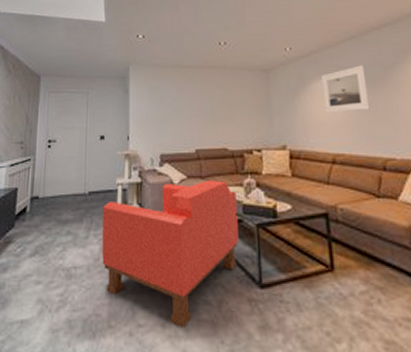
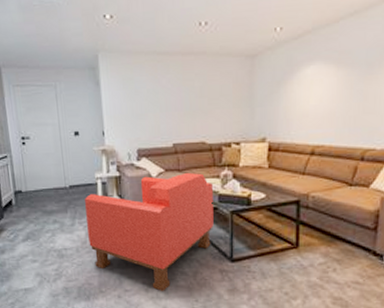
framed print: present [321,65,370,113] -> none [311,47,362,103]

